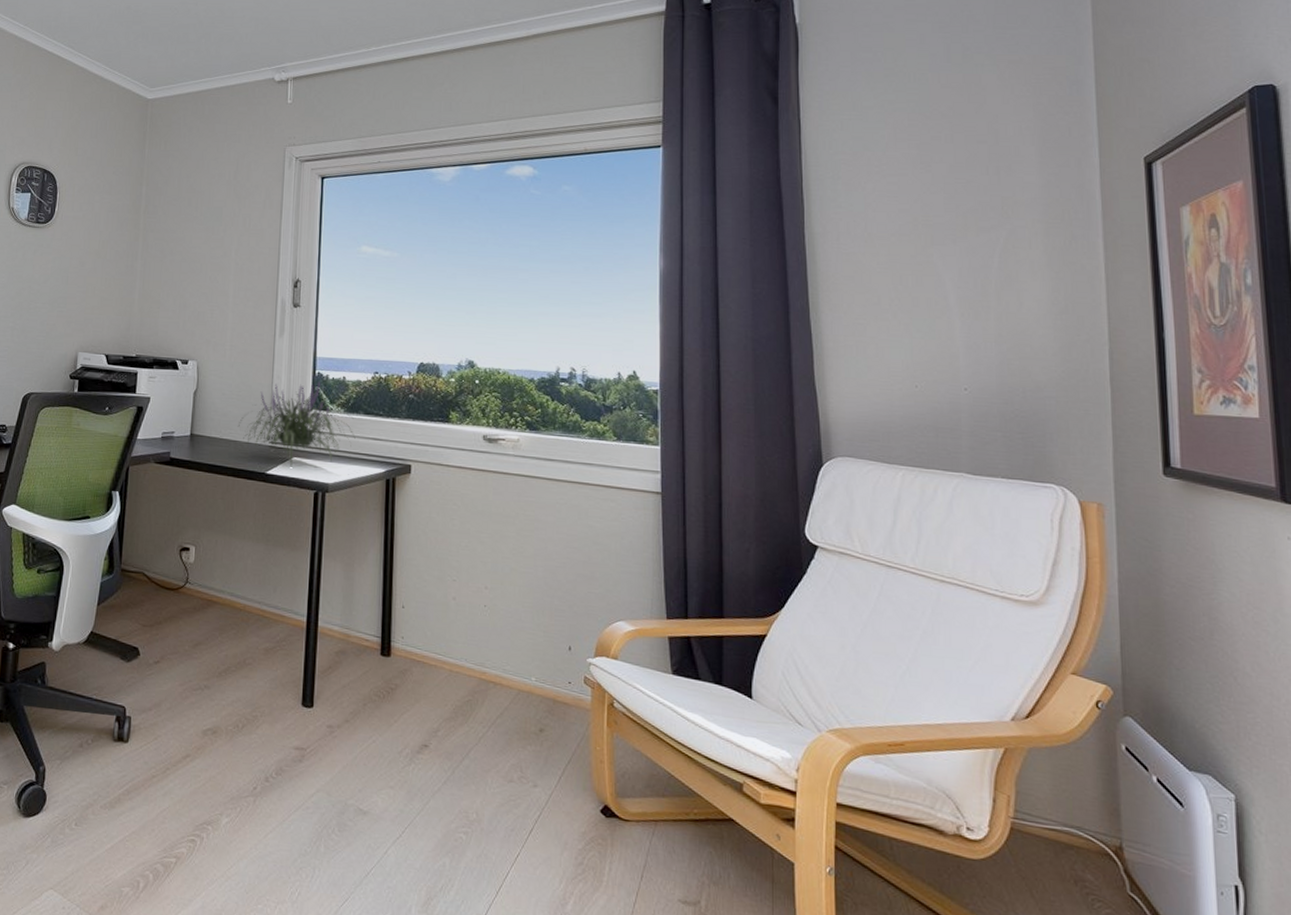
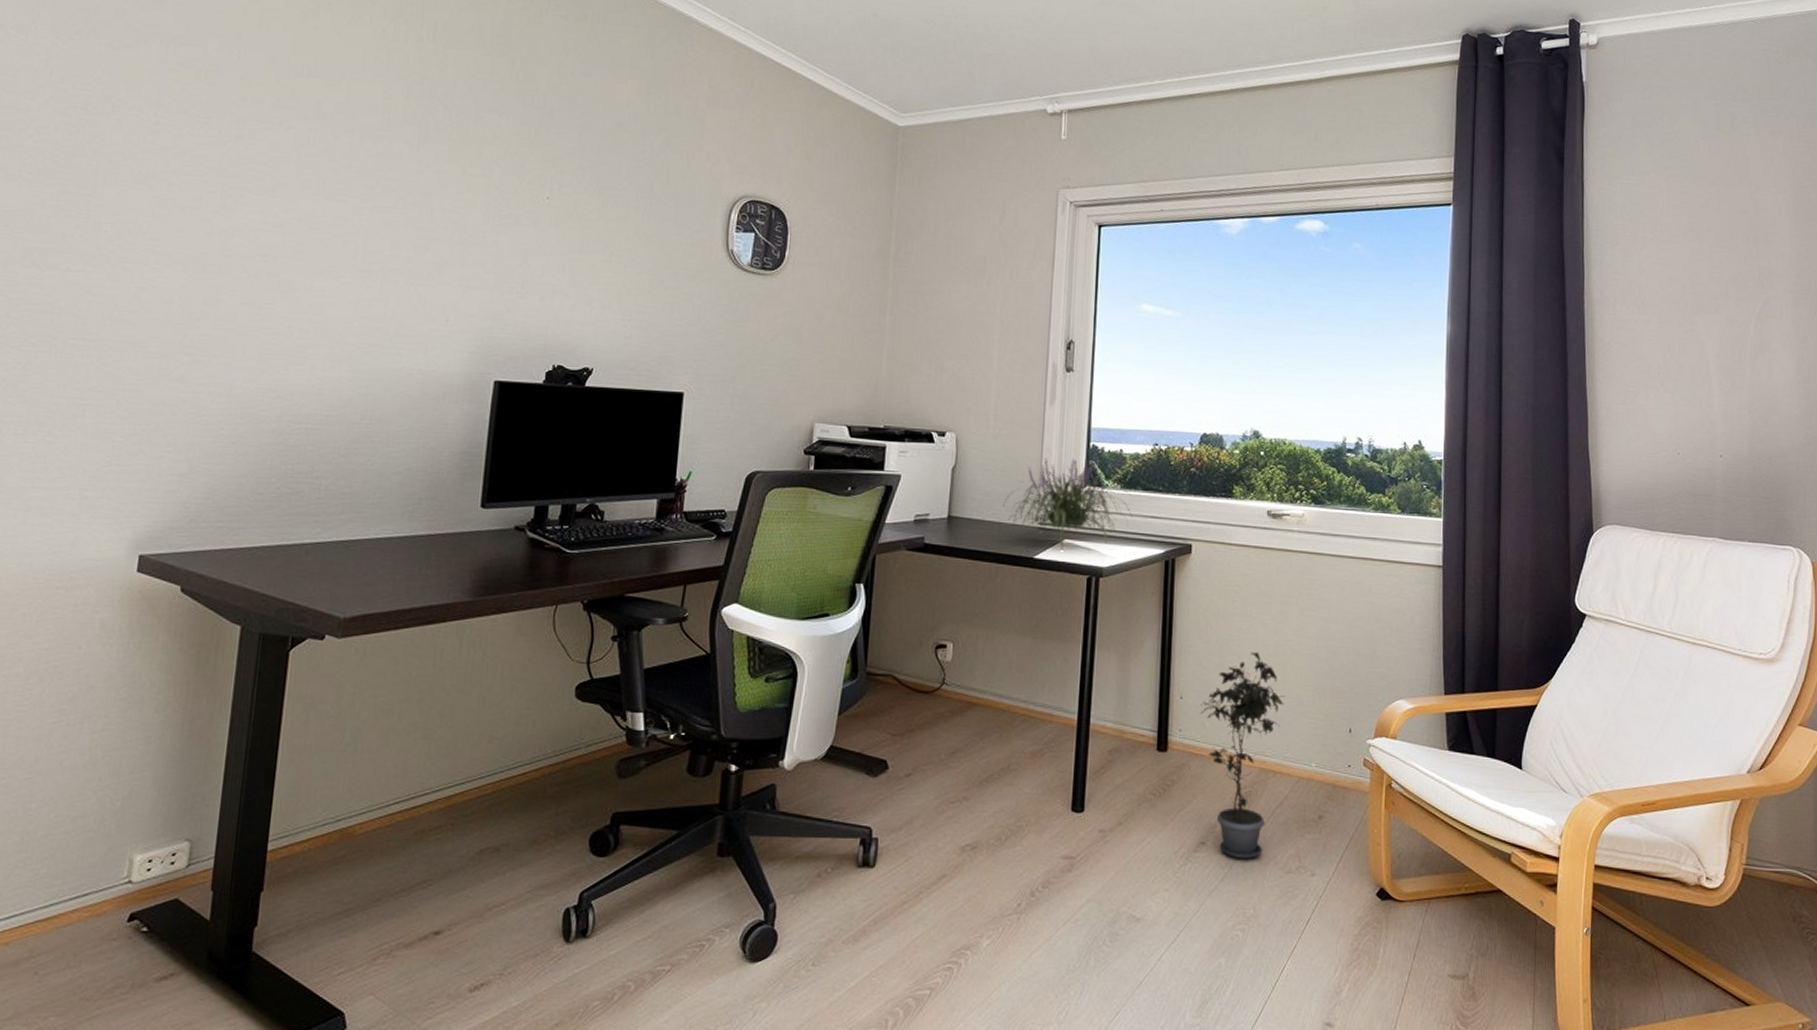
potted plant: none [421,567,504,766] -> present [1200,651,1286,859]

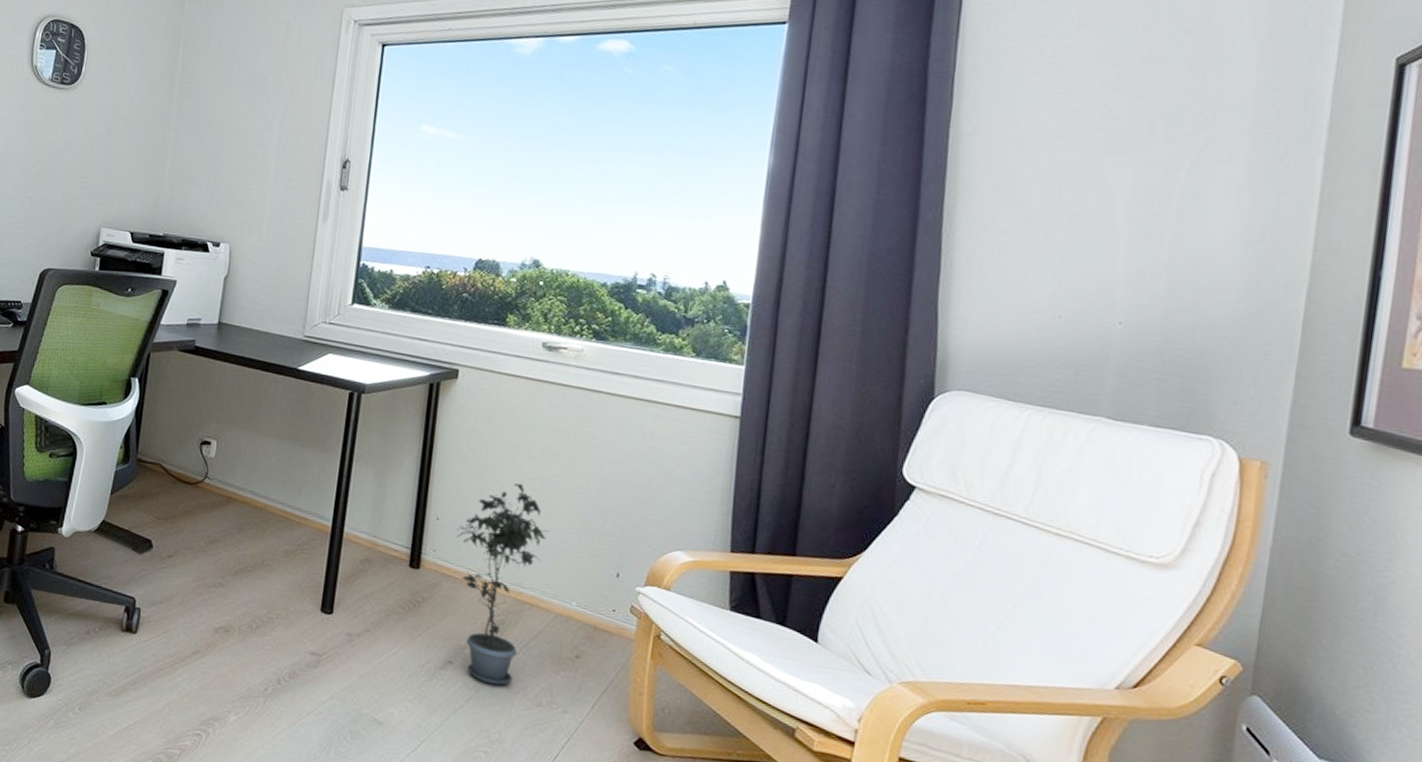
plant: present [1002,455,1133,550] -> none [270,273,399,364]

